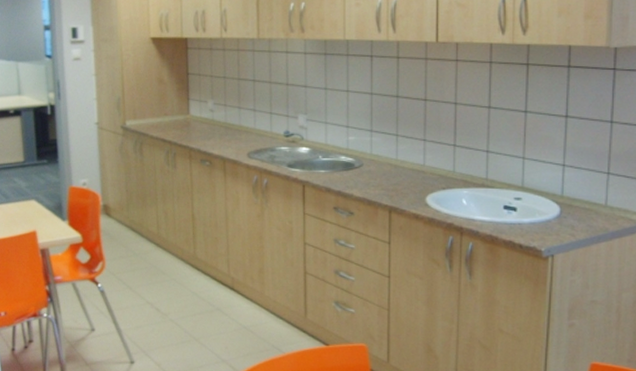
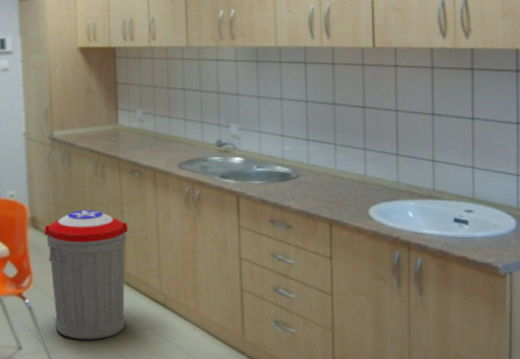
trash can: none [116,197,199,322] -> present [44,210,129,340]

